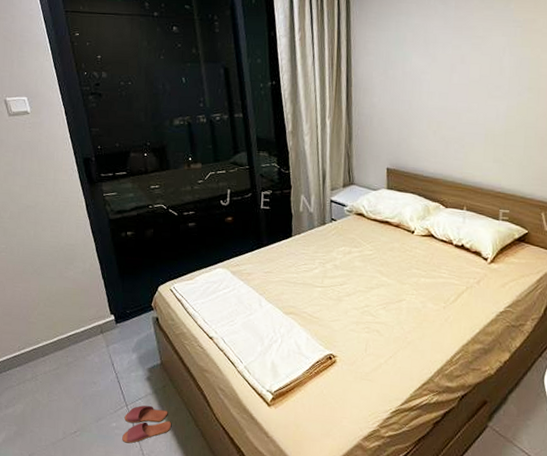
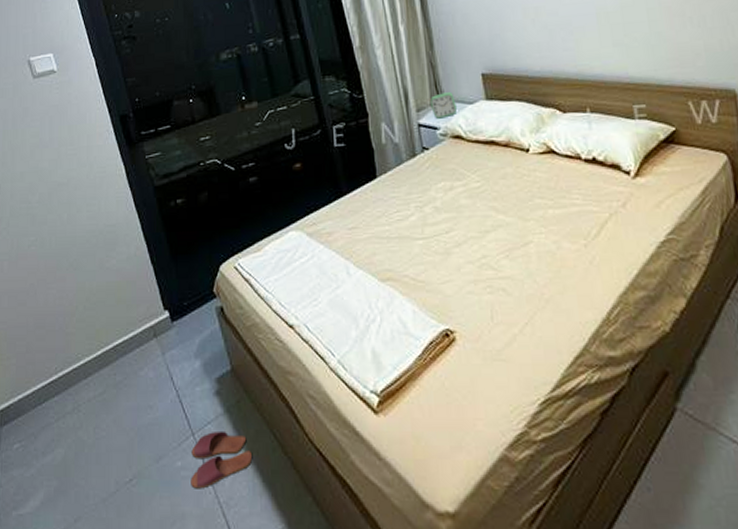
alarm clock: none [342,178,364,199] -> present [429,91,458,119]

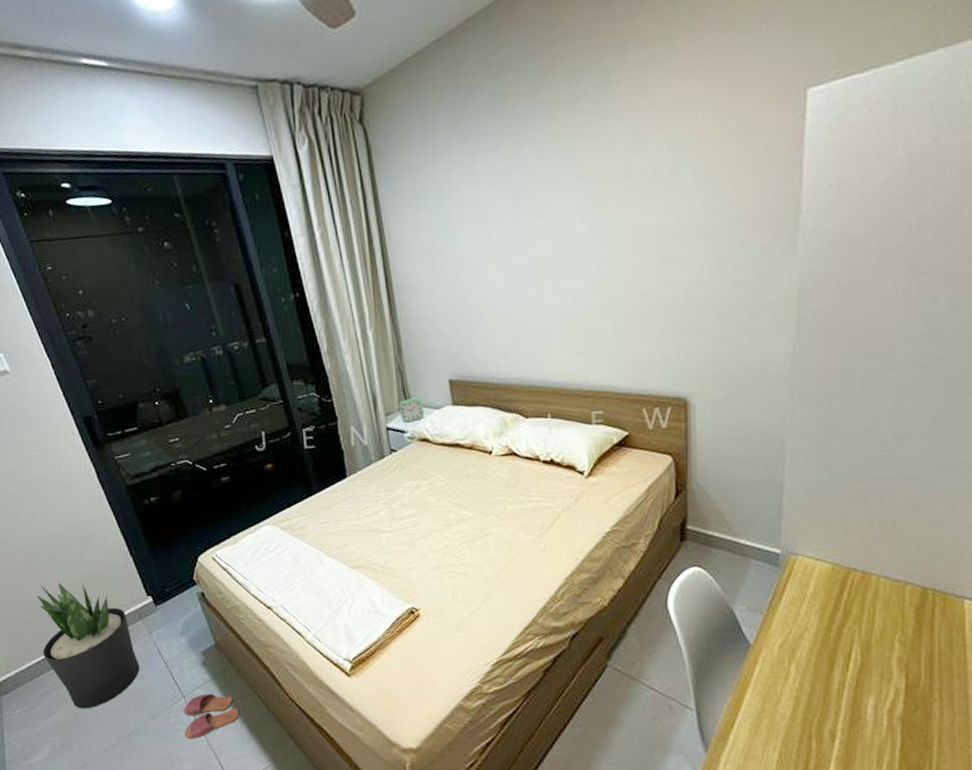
planter: none [50,292,149,446] -> present [37,582,140,709]

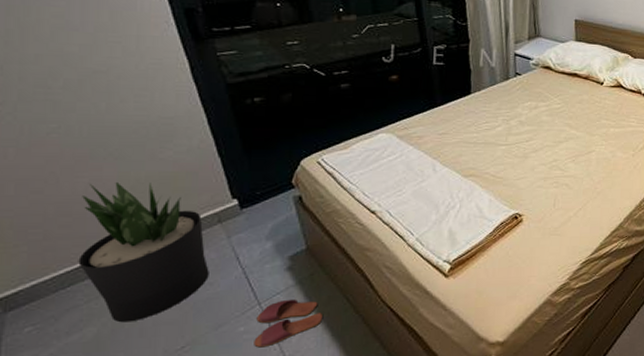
alarm clock: present [397,396,425,423] -> none [527,30,551,51]

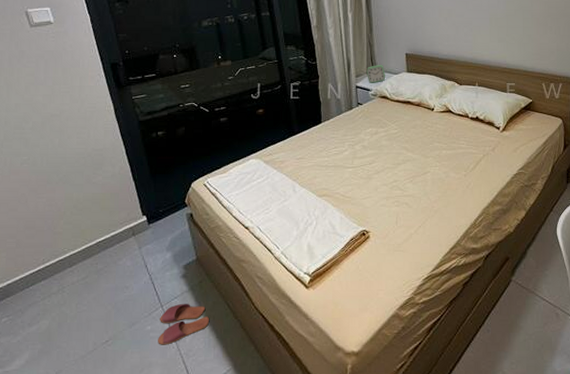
planter: present [78,181,209,323] -> none [38,201,126,318]
alarm clock: none [527,30,551,51] -> present [366,64,386,83]

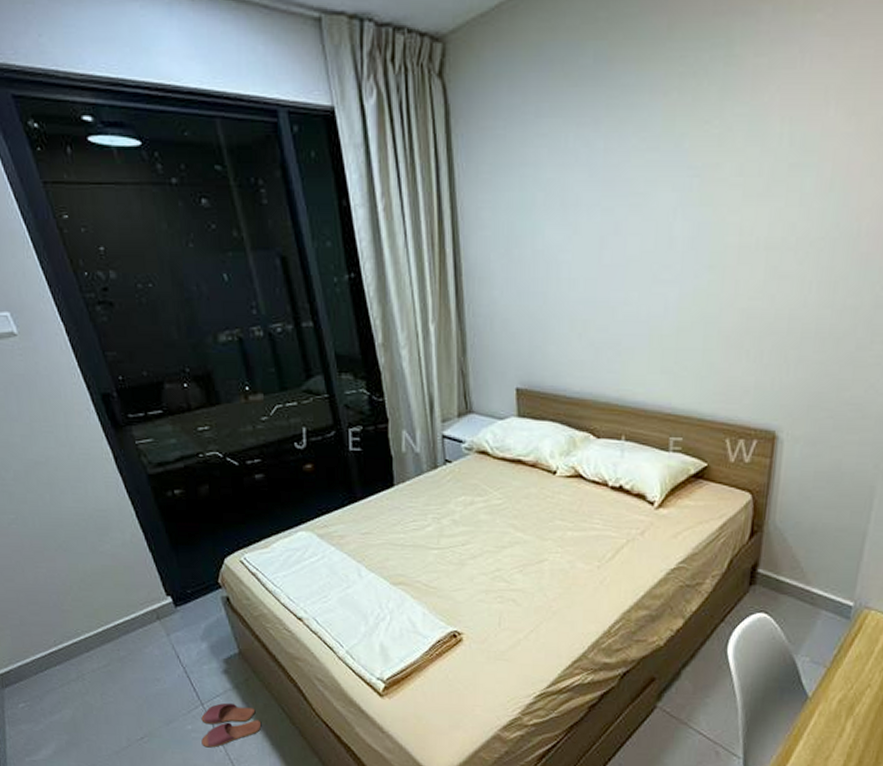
alarm clock: present [366,64,386,83] -> none [456,403,487,432]

